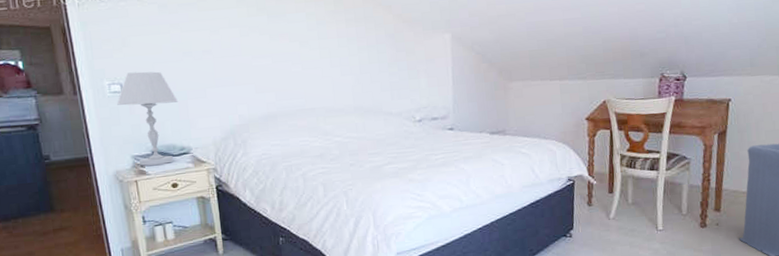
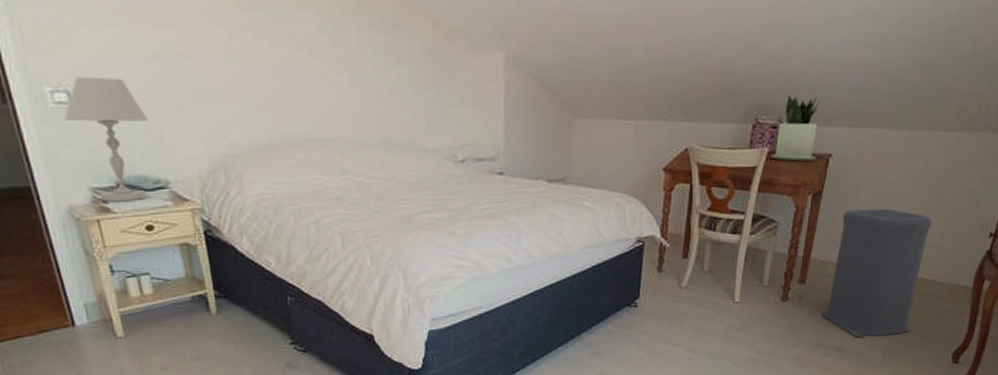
planter: none [677,52,717,107] -> present [771,96,821,162]

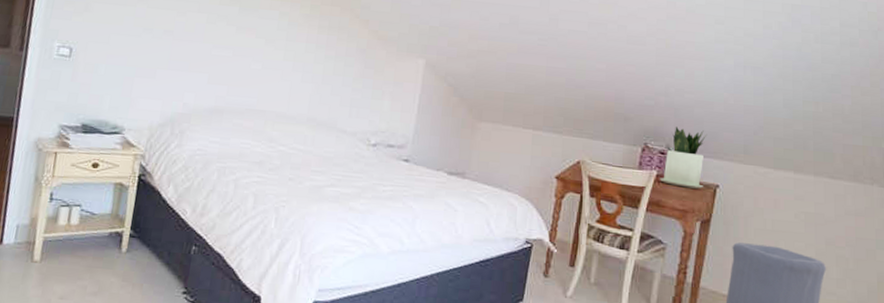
table lamp: present [64,77,148,203] -> none [61,38,125,141]

